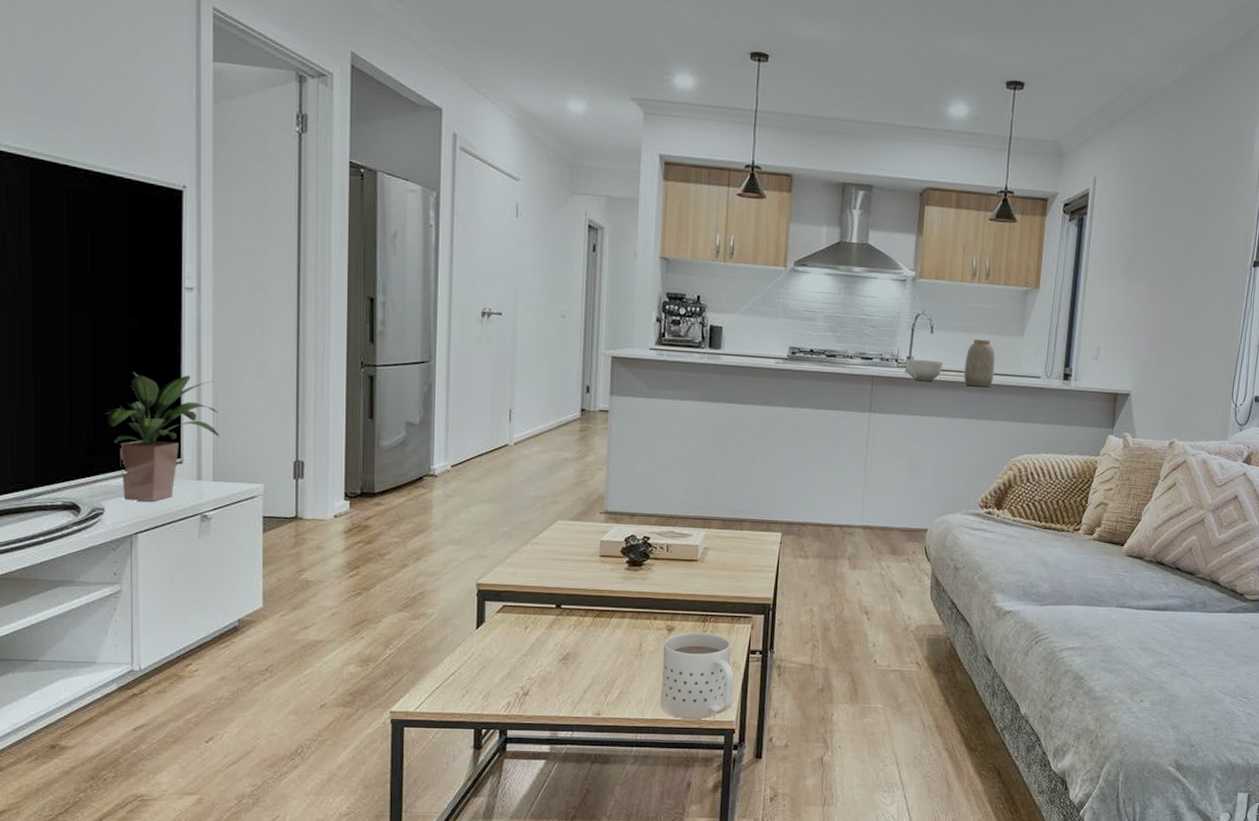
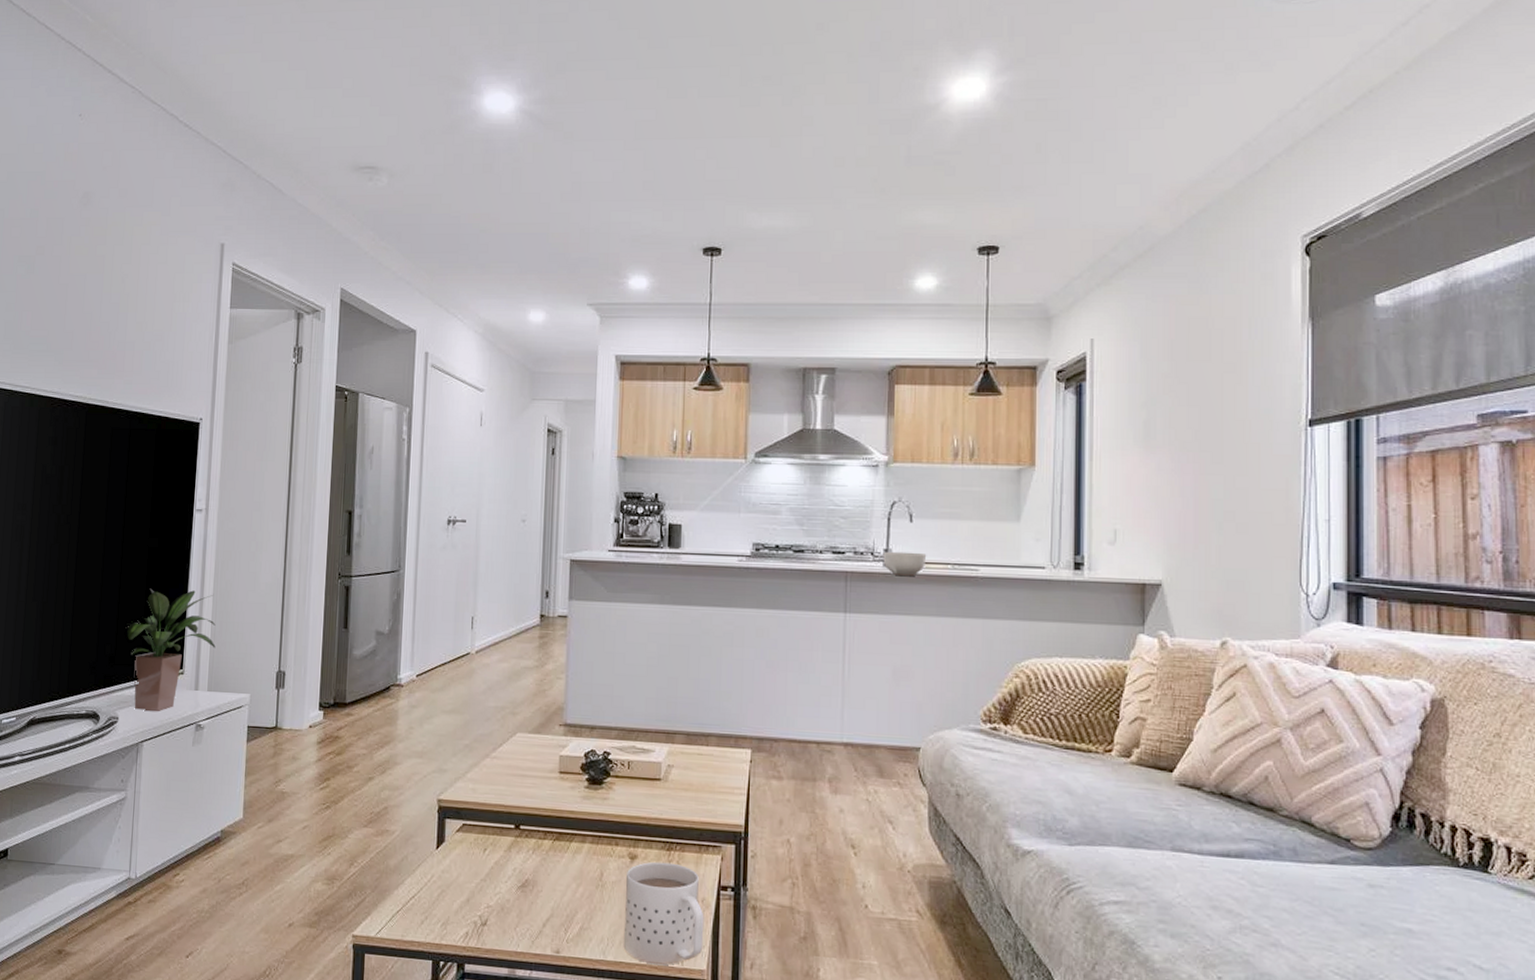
vase: present [963,338,995,388] -> none [951,526,989,581]

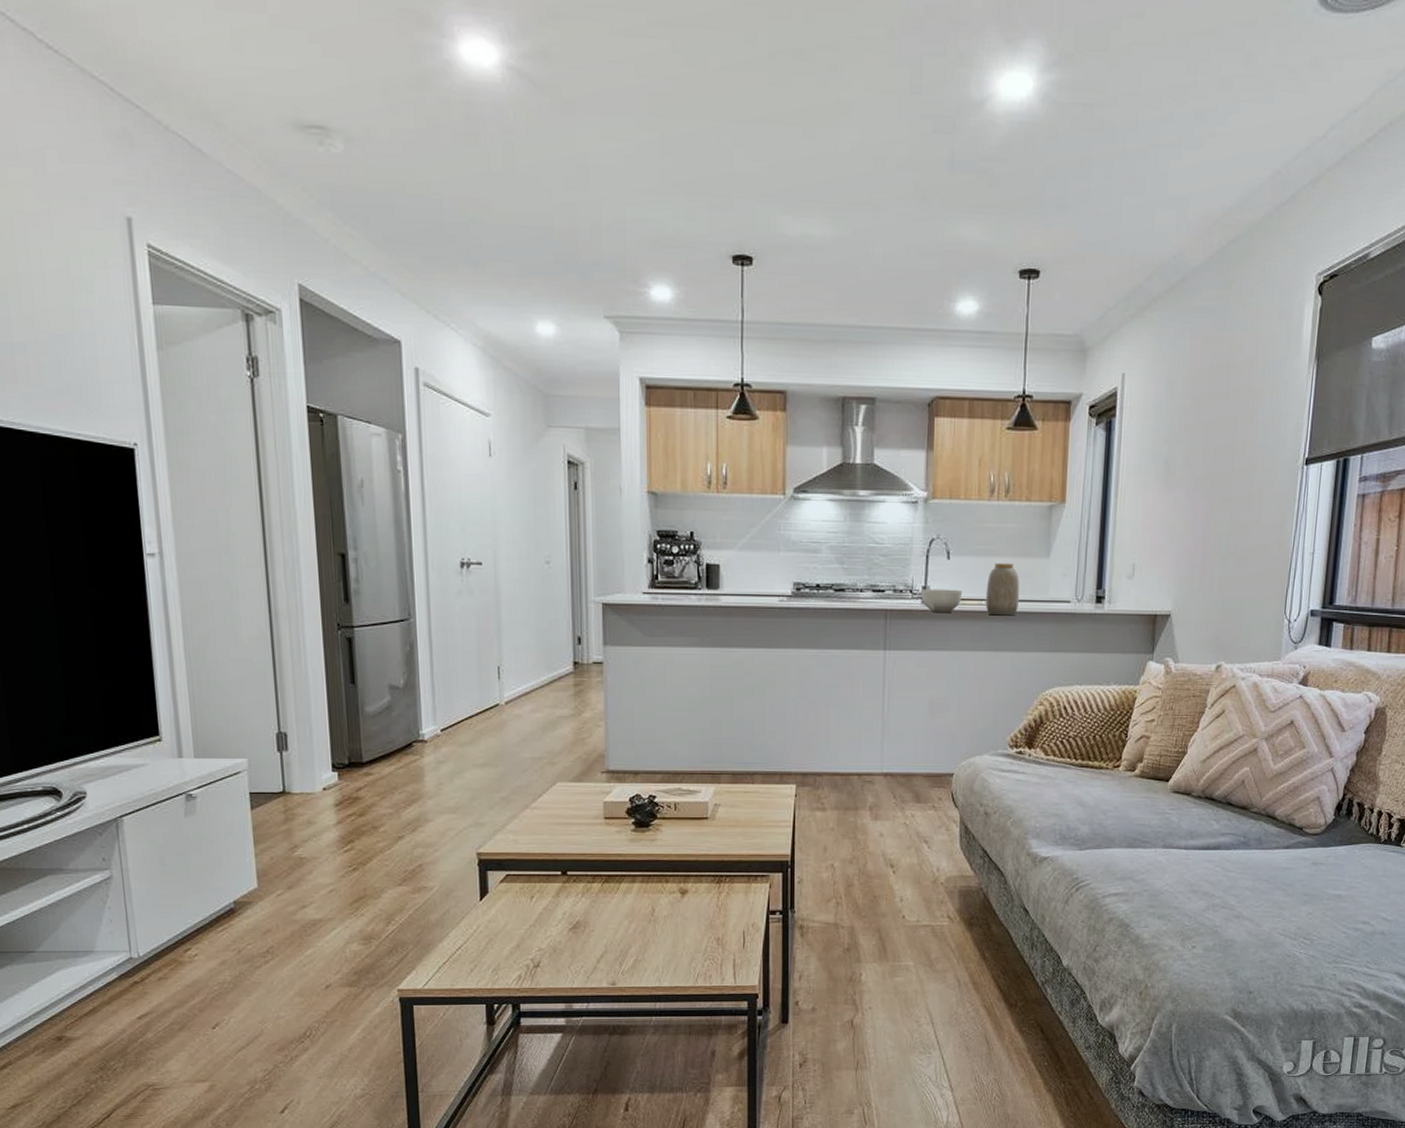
potted plant: present [127,588,216,711] -> none [80,647,197,783]
mug: present [623,861,704,966] -> none [677,894,755,986]
vase: none [951,526,989,581] -> present [985,562,1020,616]

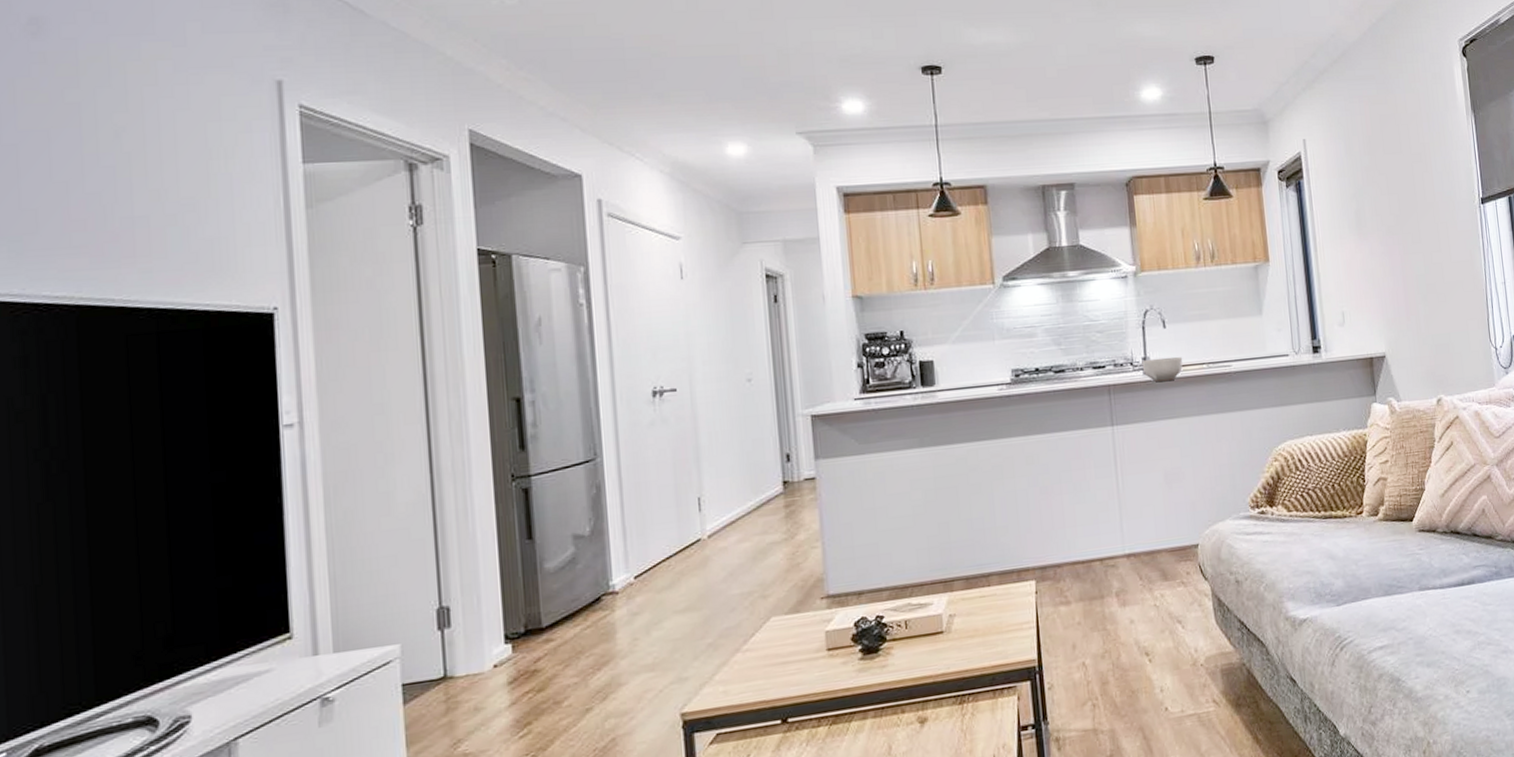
vase: present [985,562,1020,616] -> none [1205,324,1240,378]

